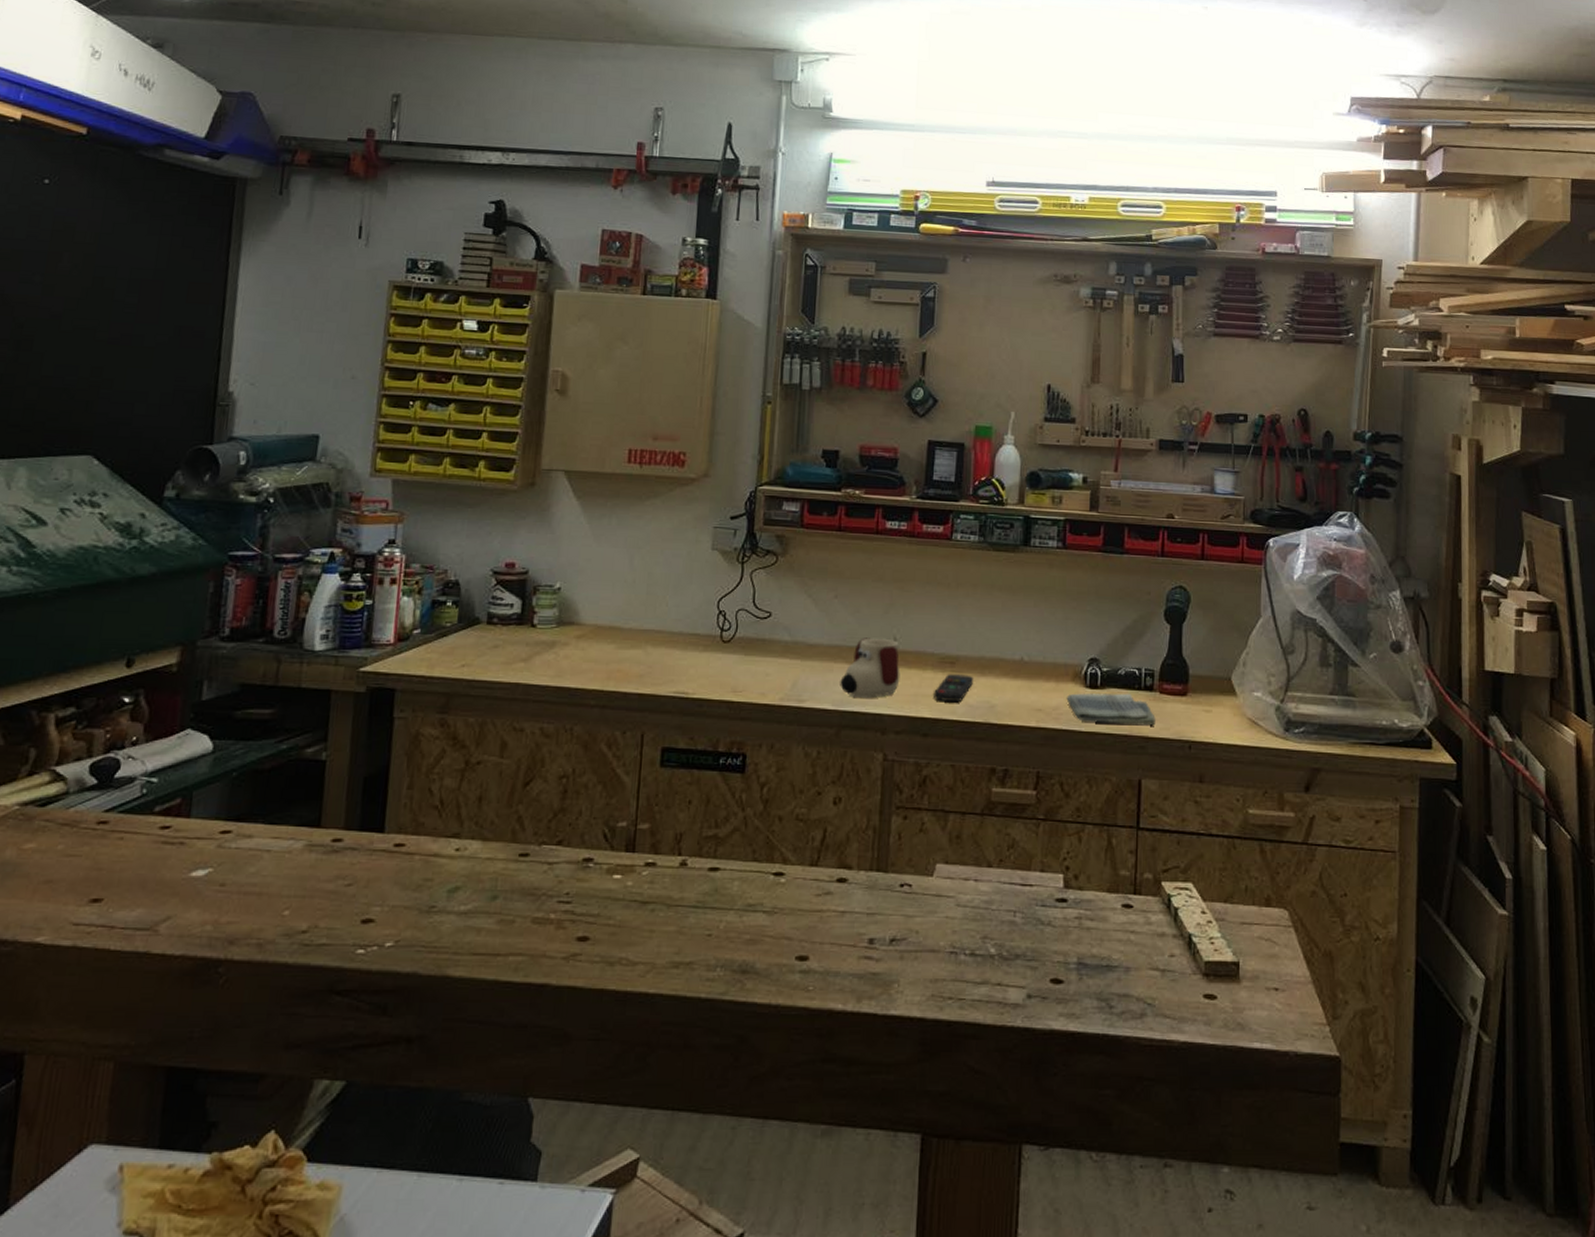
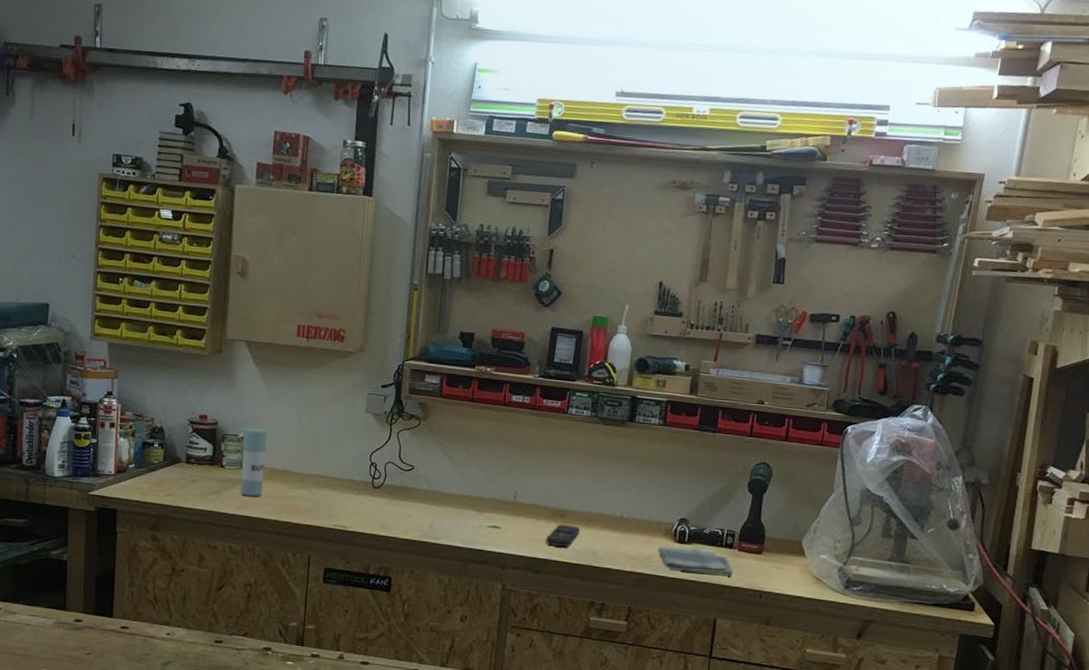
spray can: none [555,575,590,662] -> present [240,427,267,497]
mug: present [840,637,900,698] -> none [469,491,519,539]

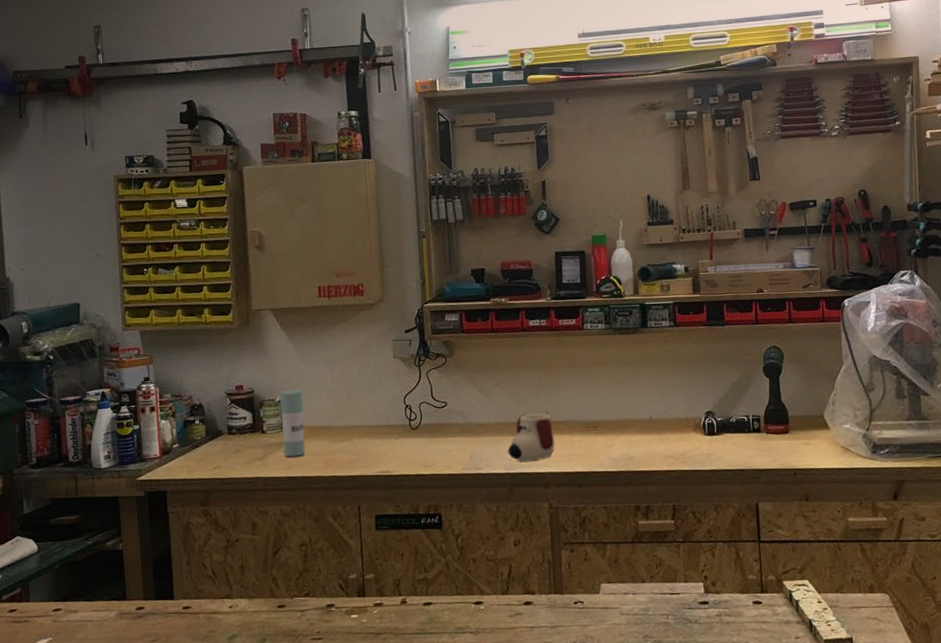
mug: none [469,491,519,539] -> present [508,413,555,461]
remote control: present [546,524,581,548] -> none [583,435,615,458]
dish towel: present [657,546,733,576] -> none [690,436,765,462]

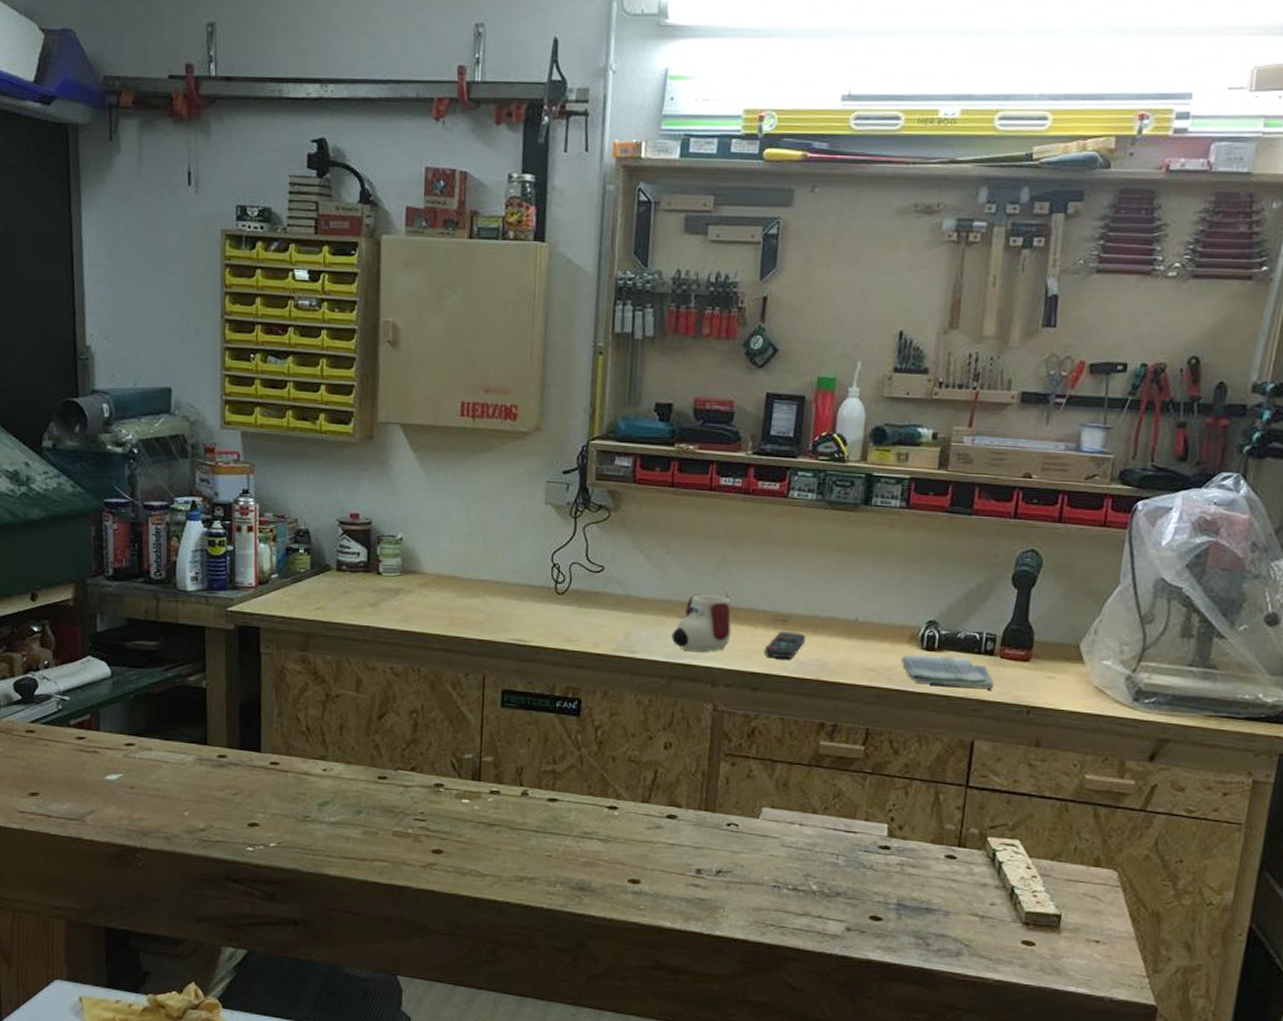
spray can: present [280,389,305,458] -> none [401,526,429,609]
remote control: none [583,435,615,458] -> present [765,631,807,659]
dish towel: none [690,436,765,462] -> present [901,654,994,689]

